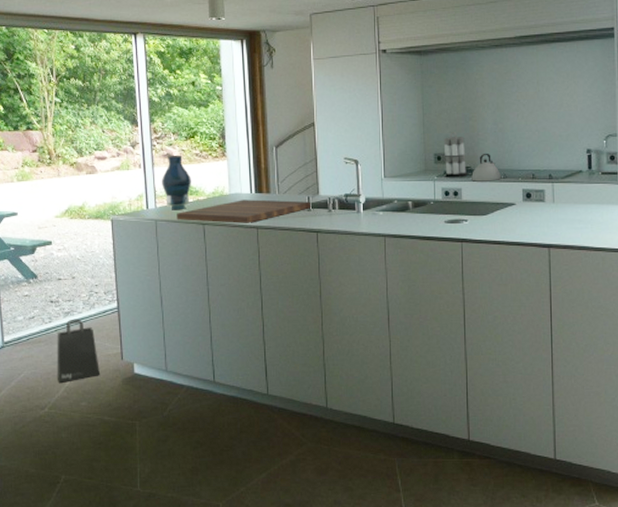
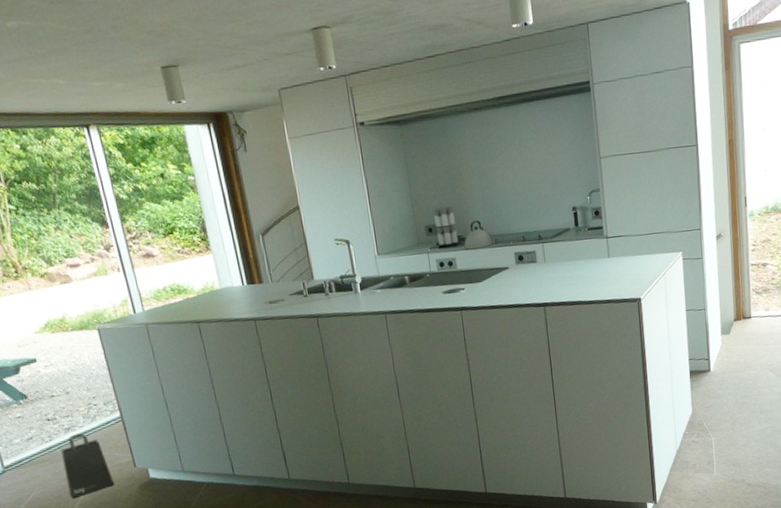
vase: present [162,154,191,210] -> none [145,253,180,312]
cutting board: present [177,199,310,225] -> none [167,287,307,322]

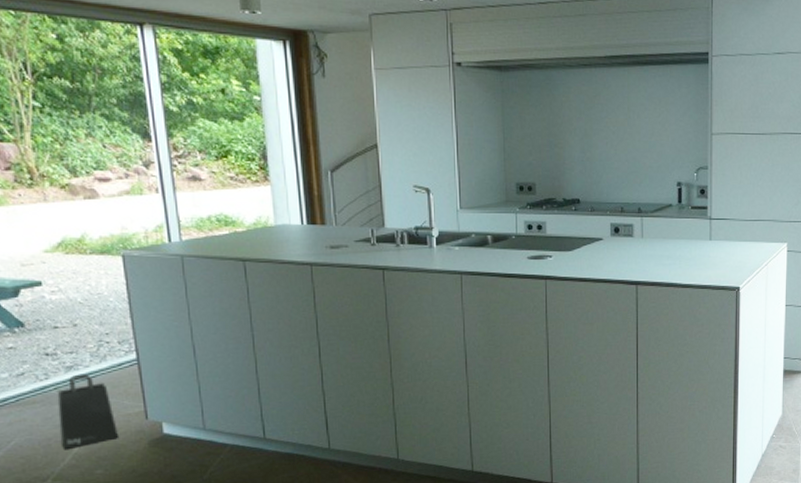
spice rack: present [432,202,460,250] -> none [526,159,553,210]
kettle: present [464,220,494,250] -> none [557,183,589,215]

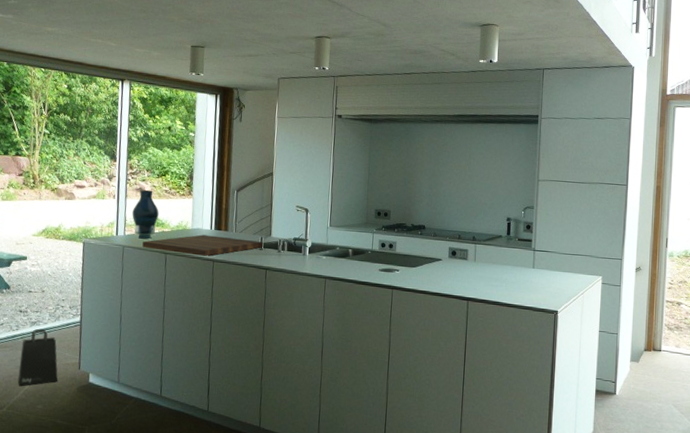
vase: none [187,177,226,244] -> present [132,189,159,239]
cutting board: none [209,232,375,261] -> present [142,234,263,257]

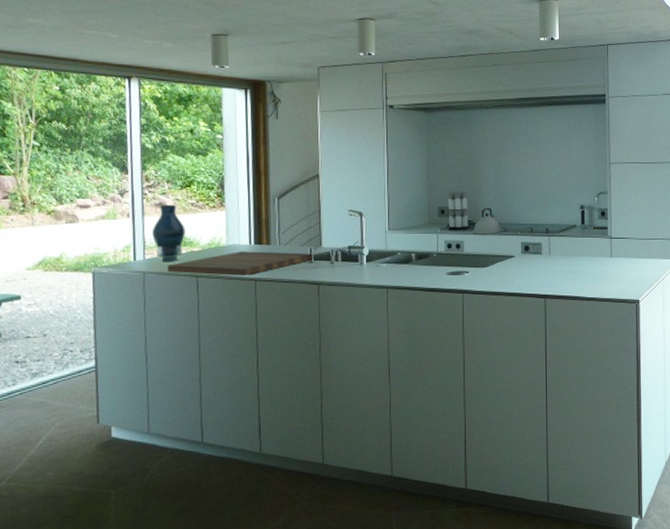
shopping bag: present [17,328,58,387] -> none [18,380,72,453]
spice rack: none [382,192,403,233] -> present [447,186,470,231]
kettle: none [406,212,432,238] -> present [473,207,502,235]

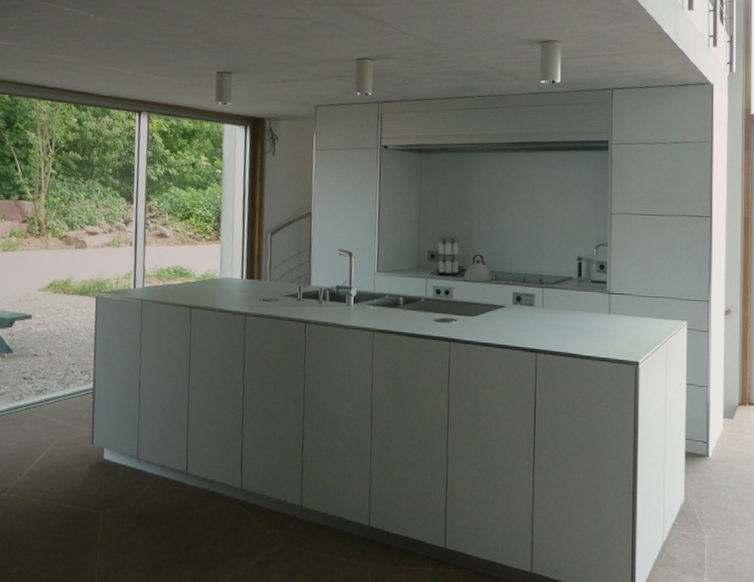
vase: present [152,204,185,262] -> none [152,235,183,292]
cutting board: present [167,251,312,277] -> none [164,285,301,310]

